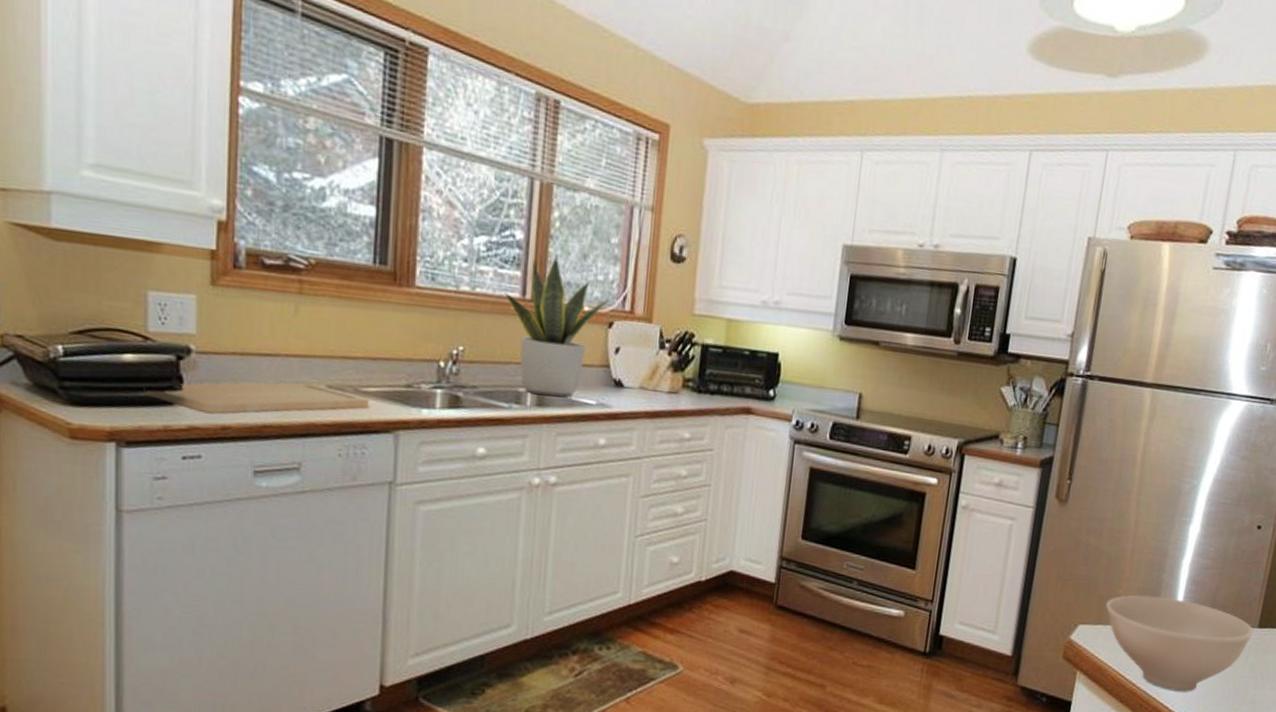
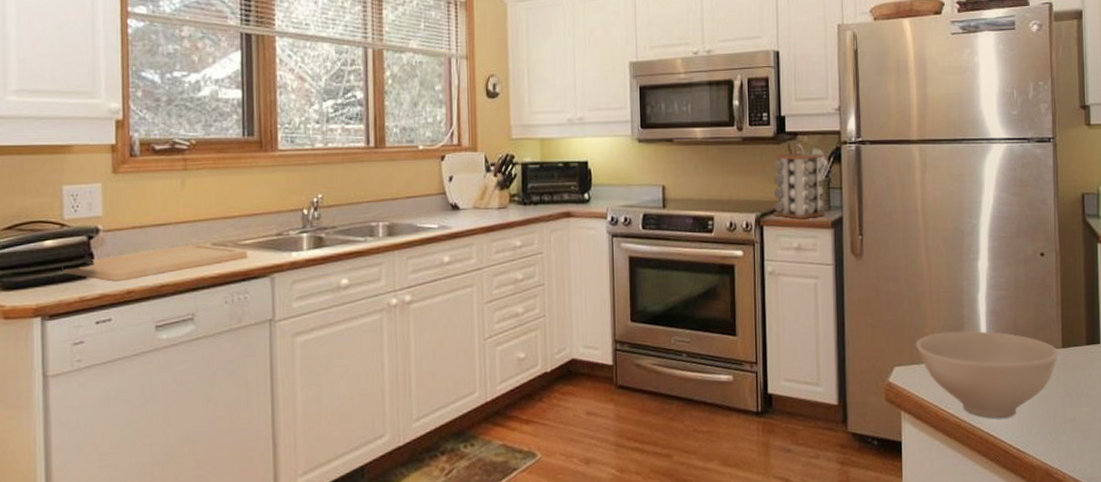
potted plant: present [504,254,613,397] -> none [352,106,442,227]
spice rack: none [977,368,1046,455] -> present [772,144,826,220]

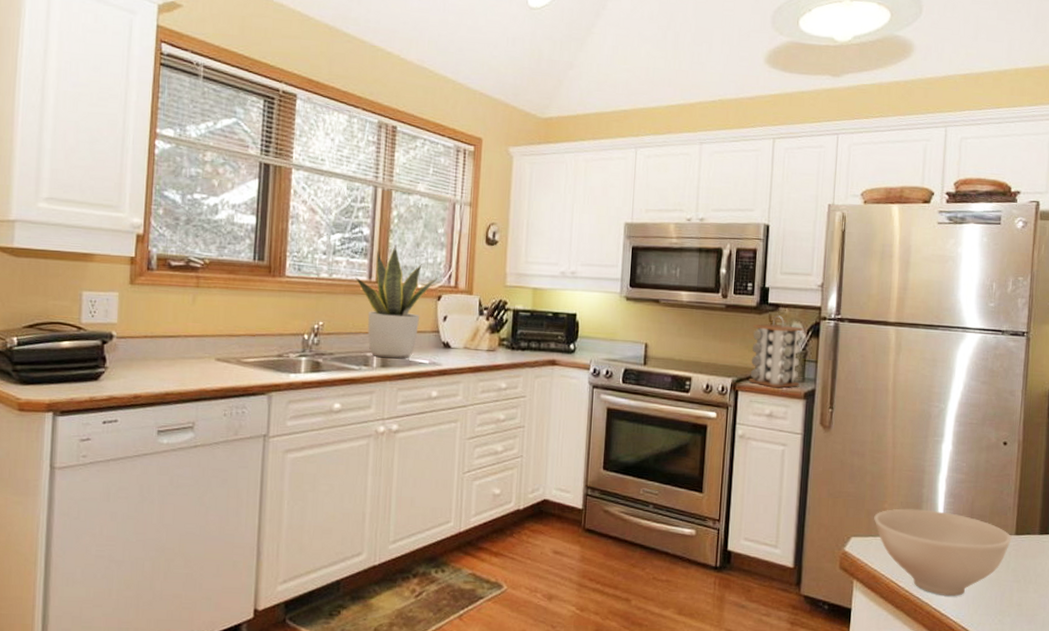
cutting board: present [62,244,247,282] -> none [76,357,249,386]
potted plant: none [352,106,442,227] -> present [355,244,441,359]

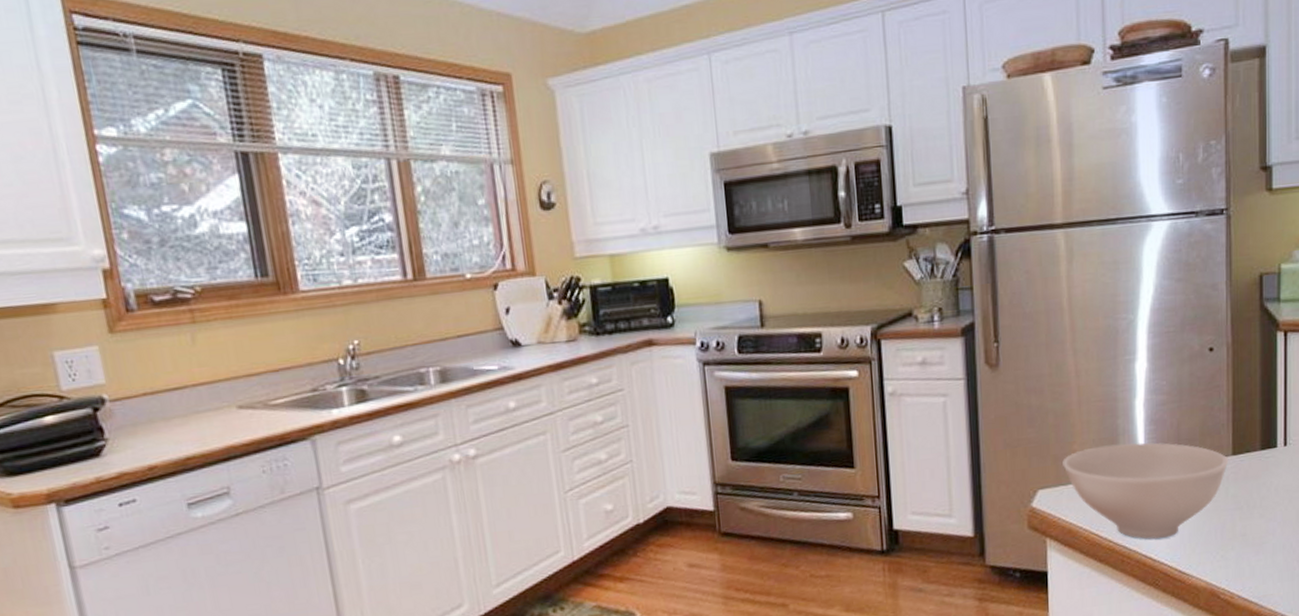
potted plant: present [355,244,441,359] -> none [386,228,492,372]
spice rack: present [748,315,803,389] -> none [888,238,954,330]

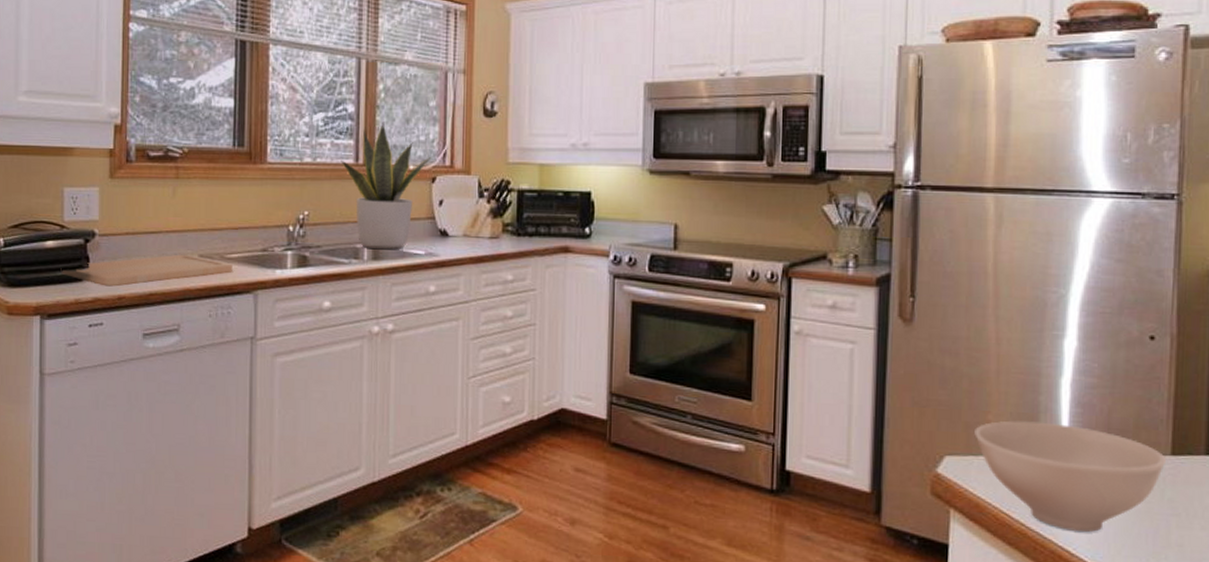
cutting board: none [69,407,281,458] -> present [60,254,233,287]
potted plant: none [386,228,492,372] -> present [341,121,434,250]

